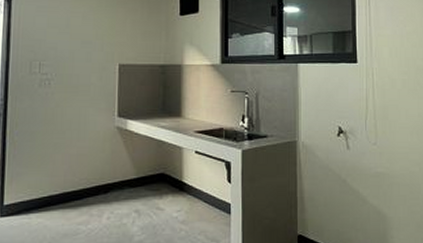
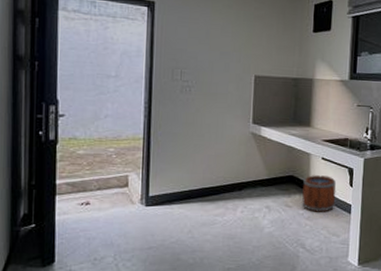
bucket: none [175,171,213,214] -> present [302,175,336,212]

